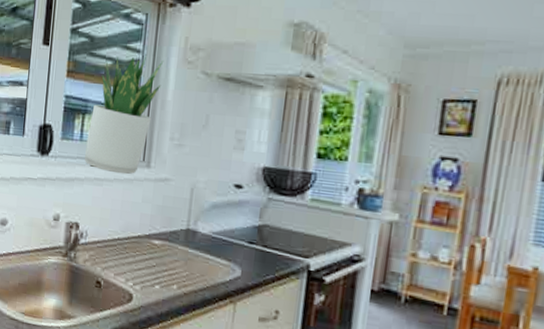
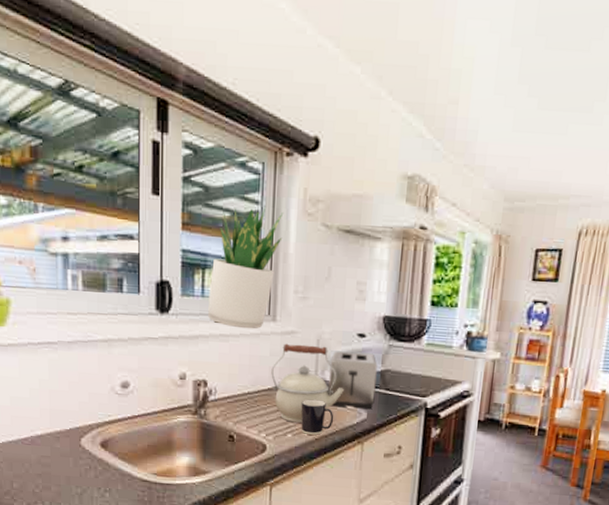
kettle: none [142,190,218,275] -> present [271,343,345,423]
mug: none [169,250,205,290] -> present [300,399,334,435]
toaster: none [198,201,255,266] -> present [326,351,377,409]

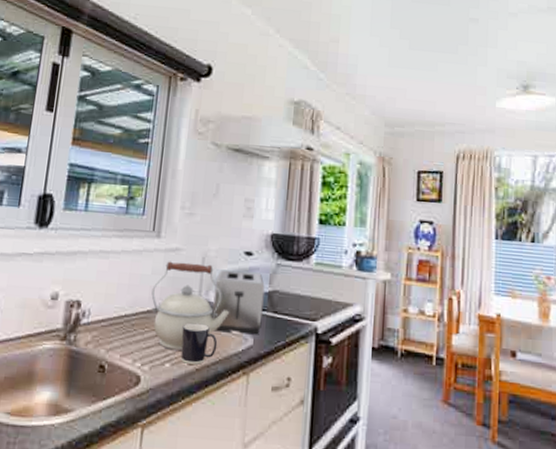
planter: present [208,206,284,329] -> none [89,124,175,246]

